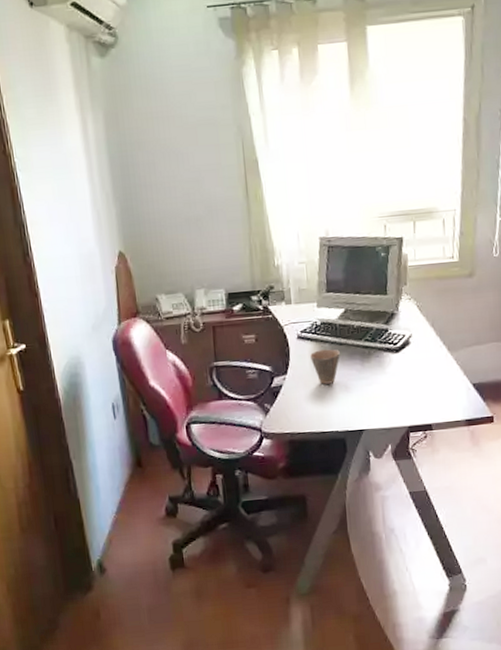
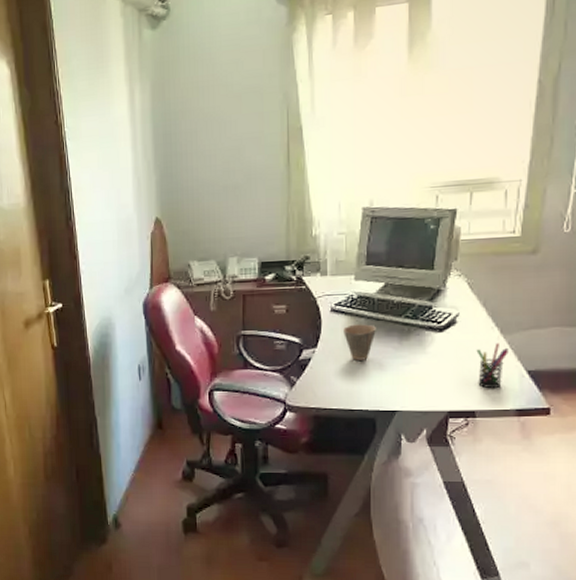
pen holder: none [429,360,456,403] -> present [476,343,508,389]

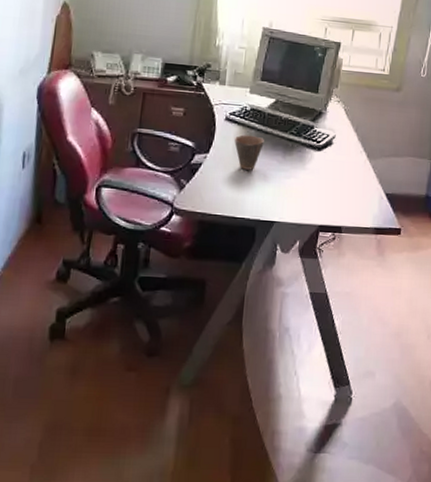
pen holder: present [476,343,508,389] -> none [346,166,372,208]

